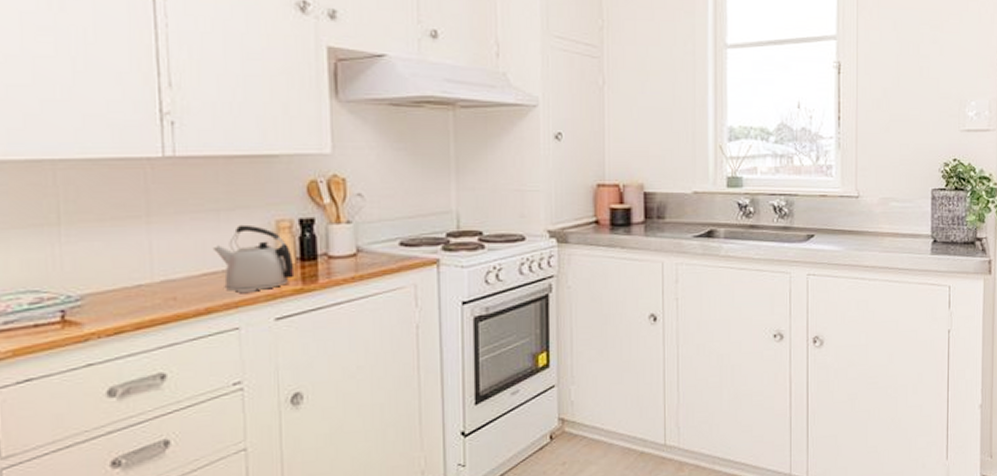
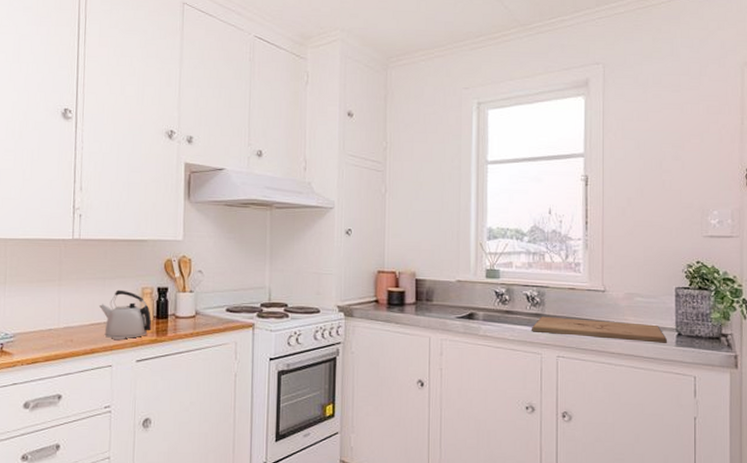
cutting board: none [780,229,923,252] -> present [532,316,668,343]

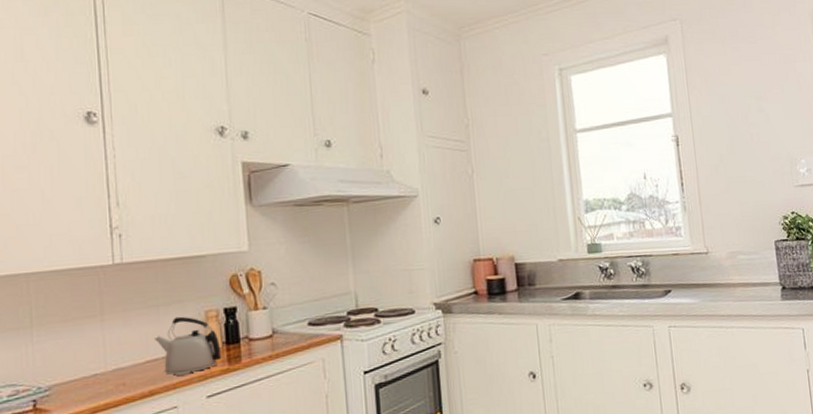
cutting board: present [532,316,668,343] -> none [640,281,774,305]

